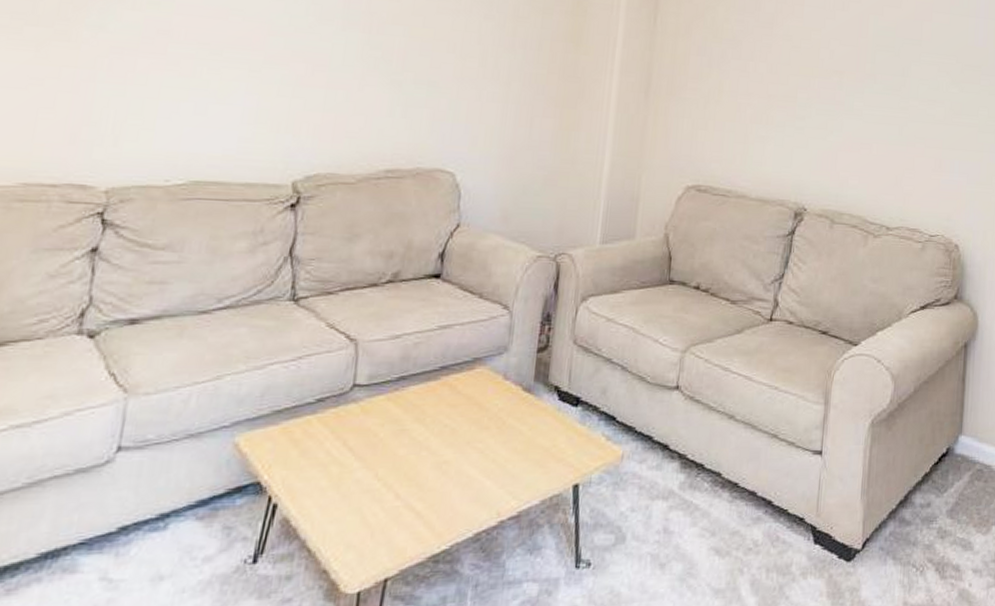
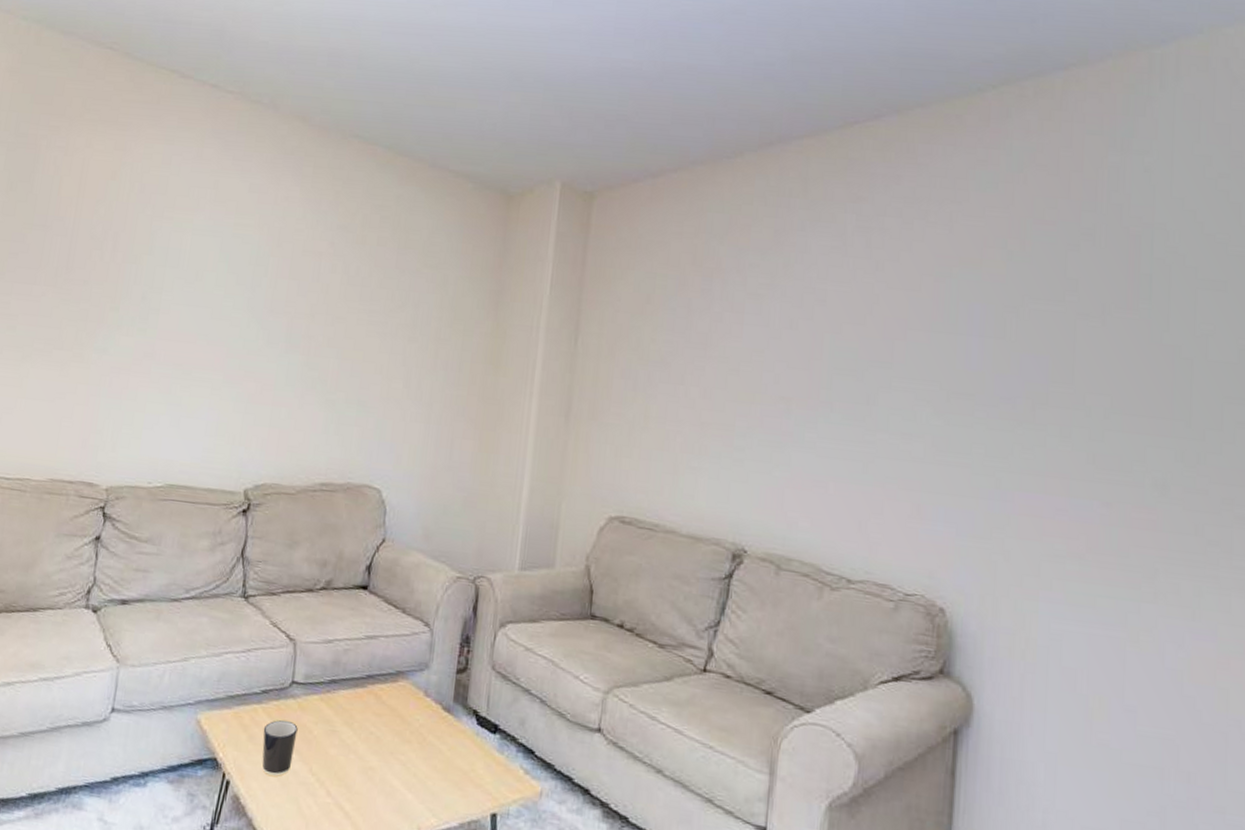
mug: none [317,427,361,489] -> present [261,720,298,776]

